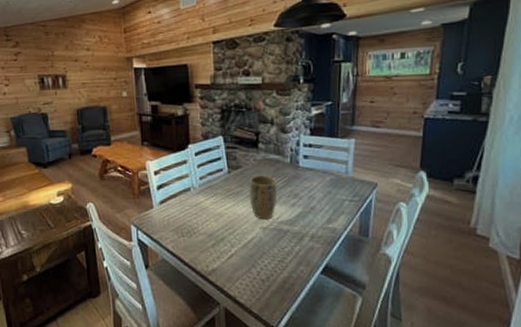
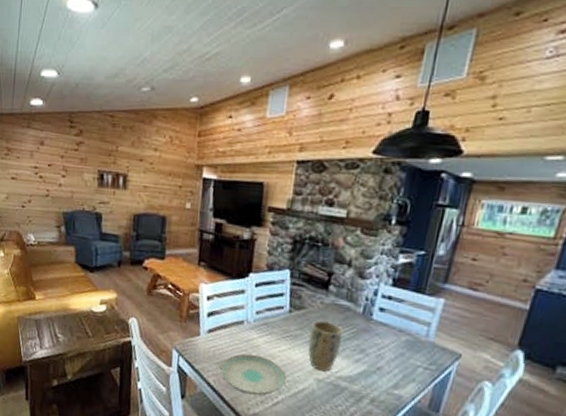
plate: none [177,217,235,253] -> present [220,353,286,396]

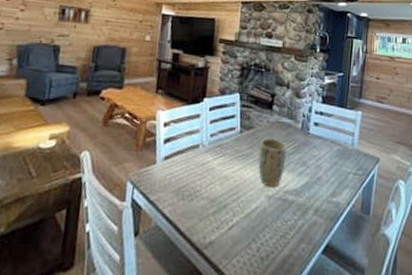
plate: present [220,353,286,396] -> none [176,178,239,221]

